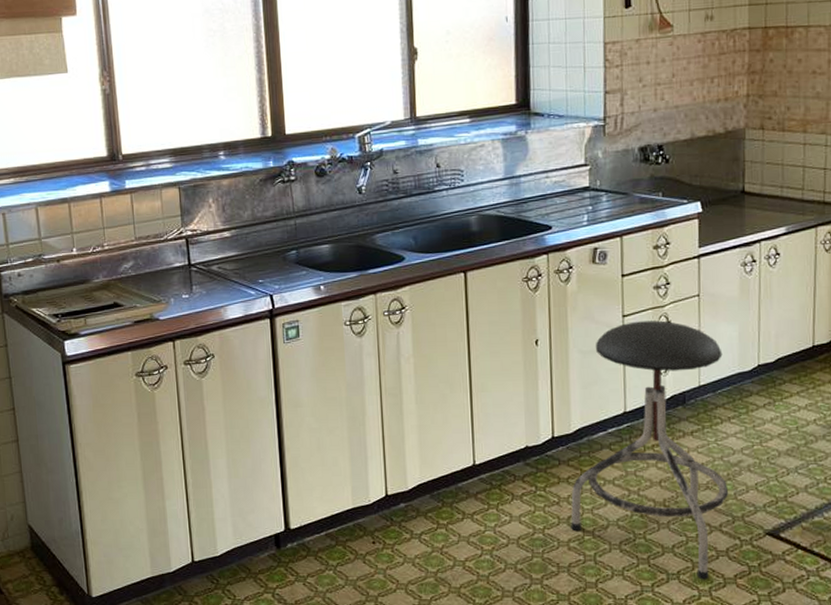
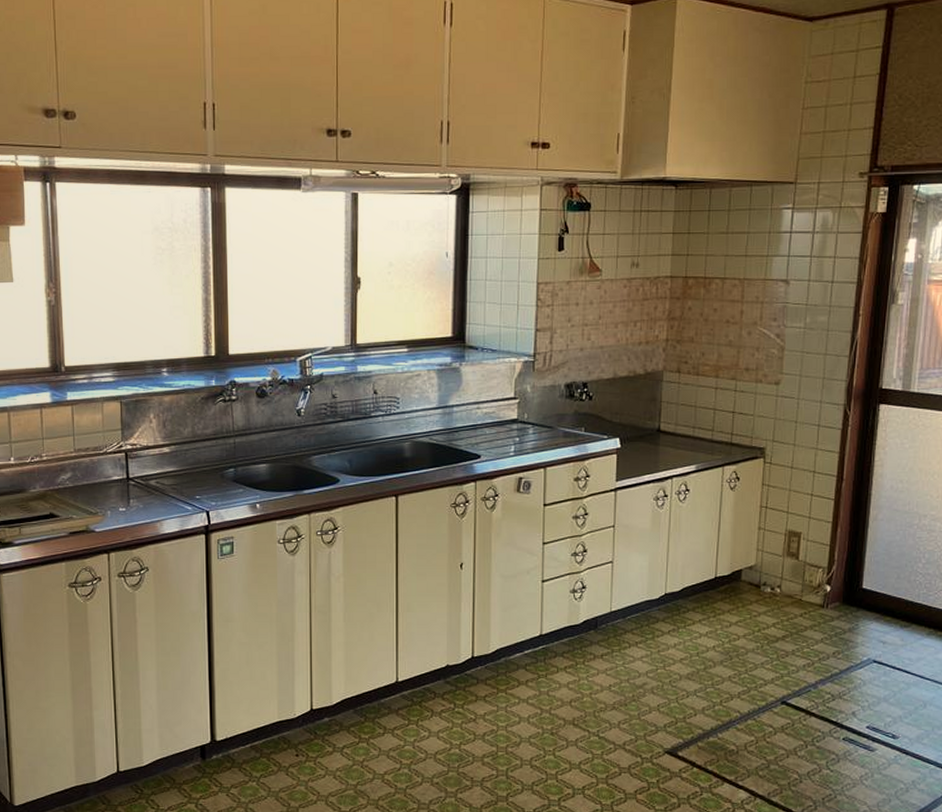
stool: present [571,320,729,580] -> none [486,549,633,795]

